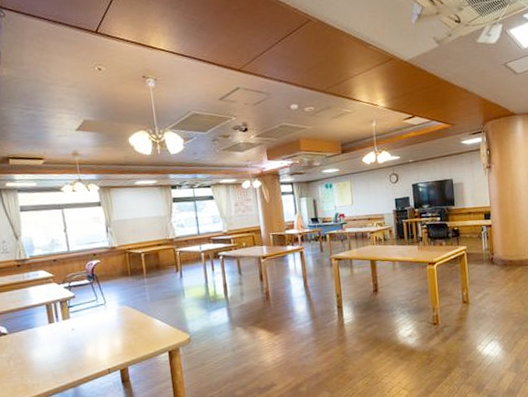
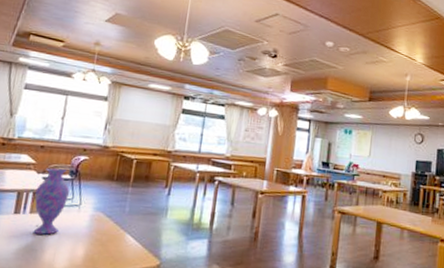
vase: none [61,276,93,336] -> present [33,168,70,235]

